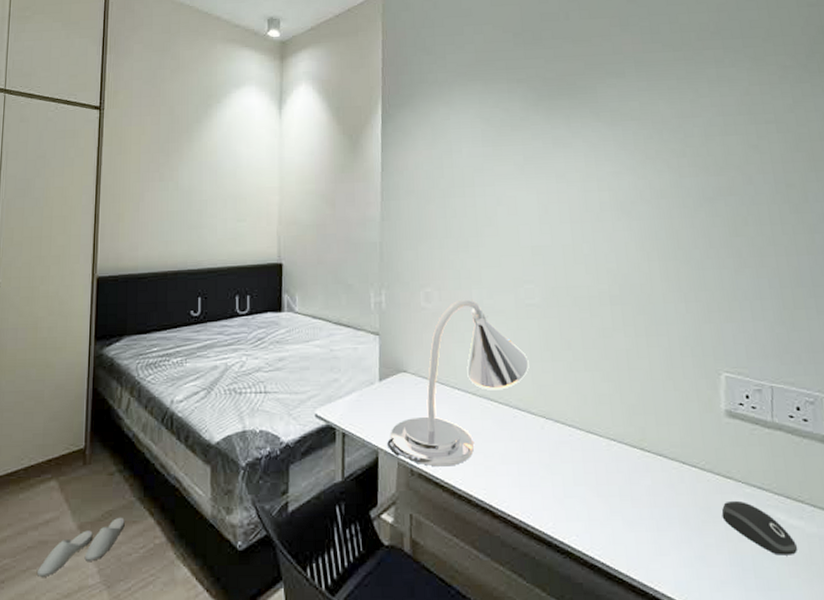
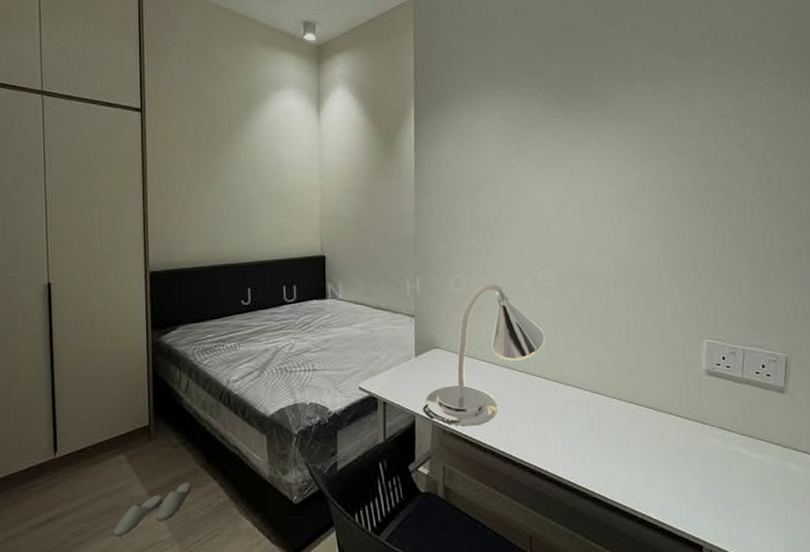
computer mouse: present [721,500,798,555] -> none [698,441,756,482]

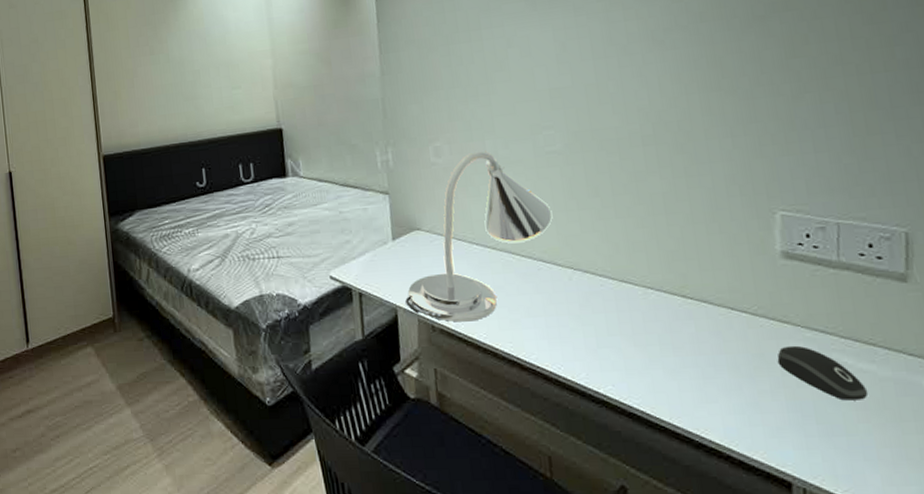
slippers: present [113,482,191,536] -> none [87,378,159,432]
computer mouse: none [698,441,756,482] -> present [777,345,869,401]

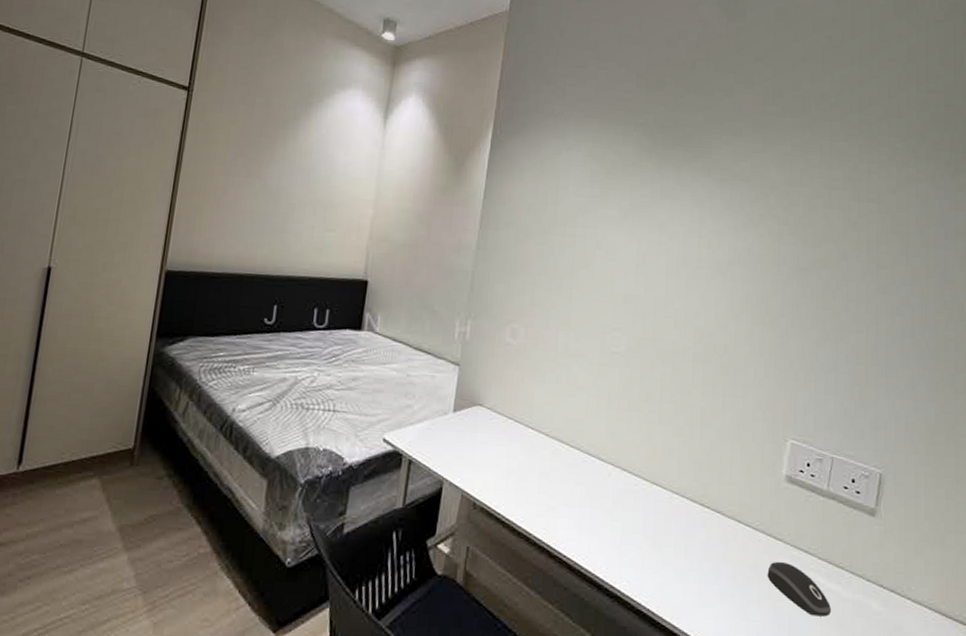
table lamp: present [405,151,552,322] -> none [453,339,604,504]

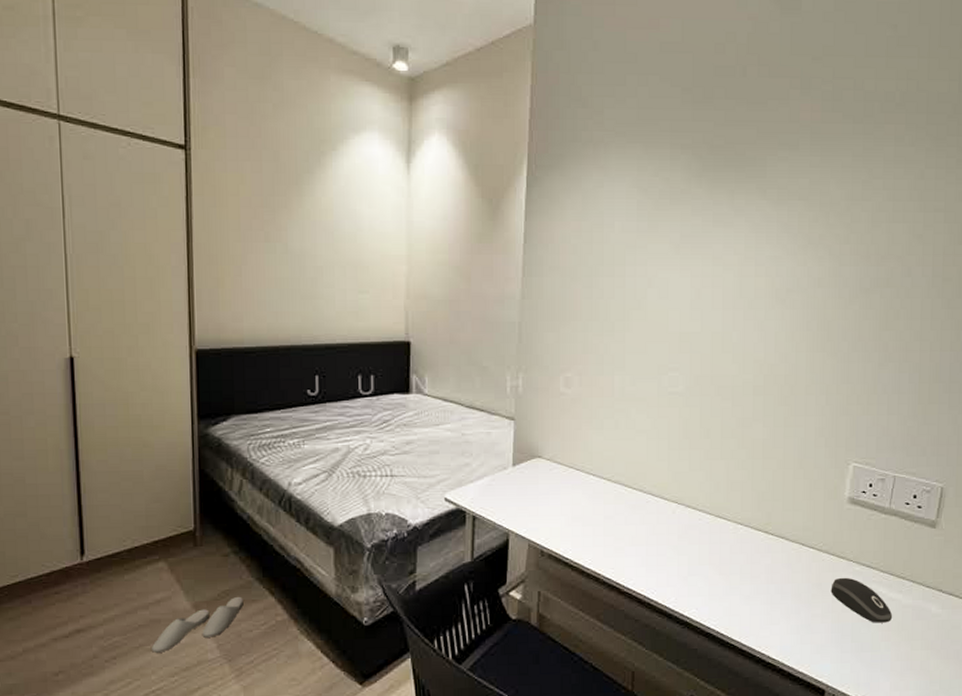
slippers: none [68,522,170,577] -> present [152,596,243,653]

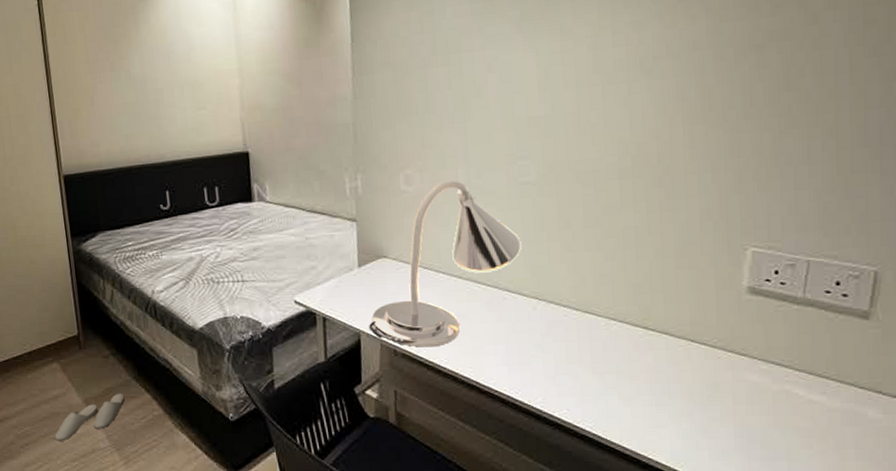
table lamp: none [518,385,665,548] -> present [369,180,520,348]
computer mouse: present [830,577,893,623] -> none [730,376,815,429]

